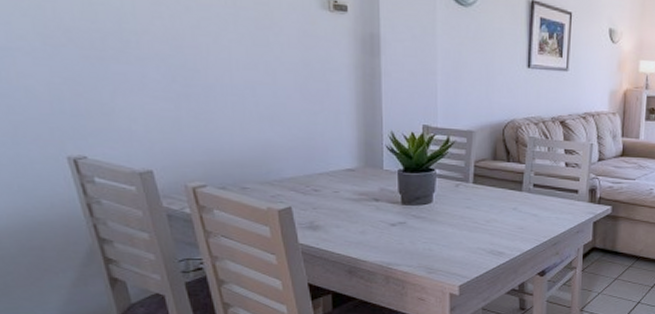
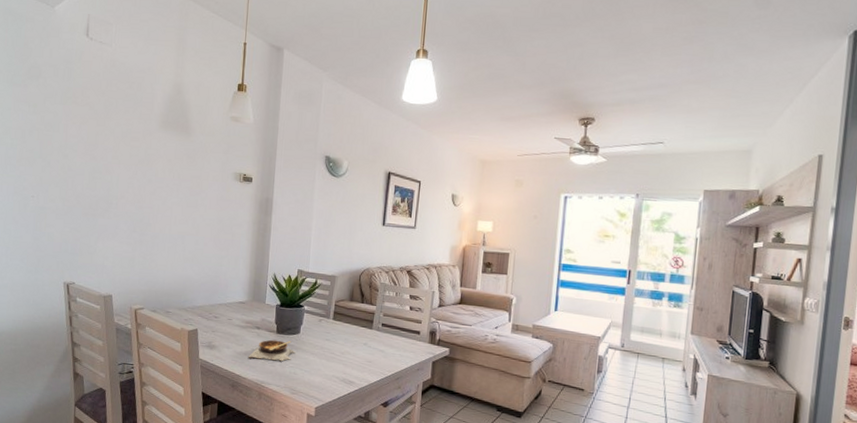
soup bowl: none [366,212,429,238] -> present [248,339,296,362]

